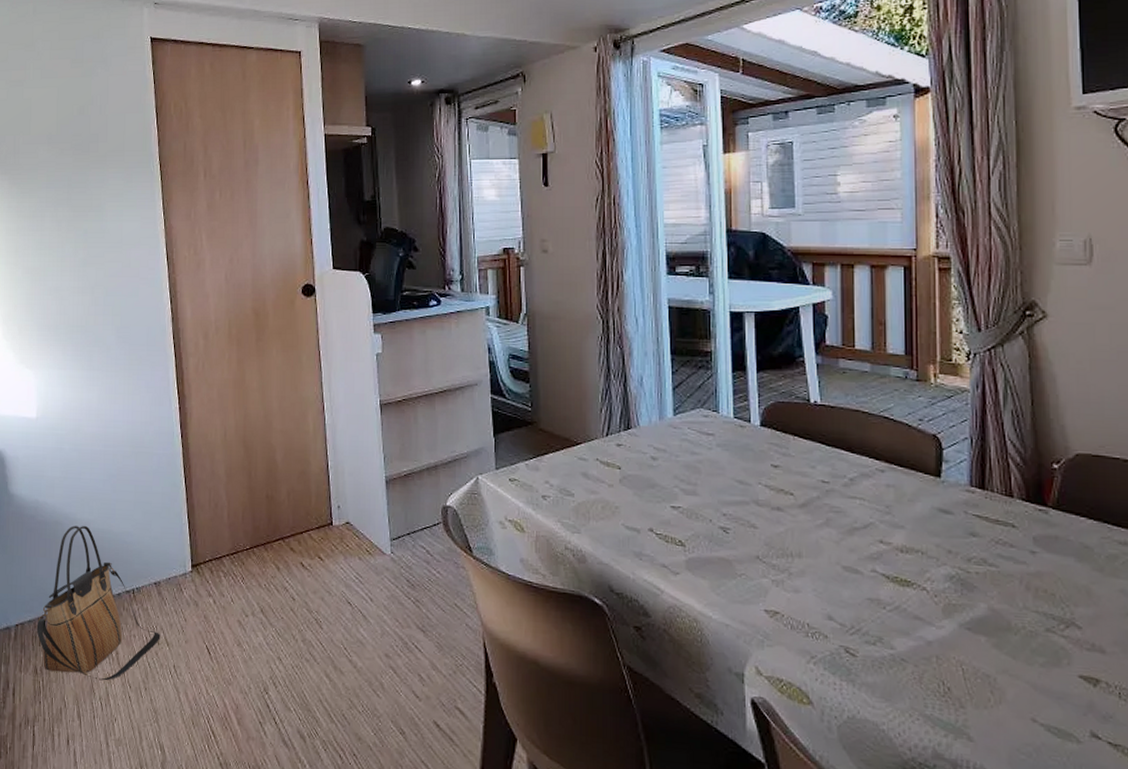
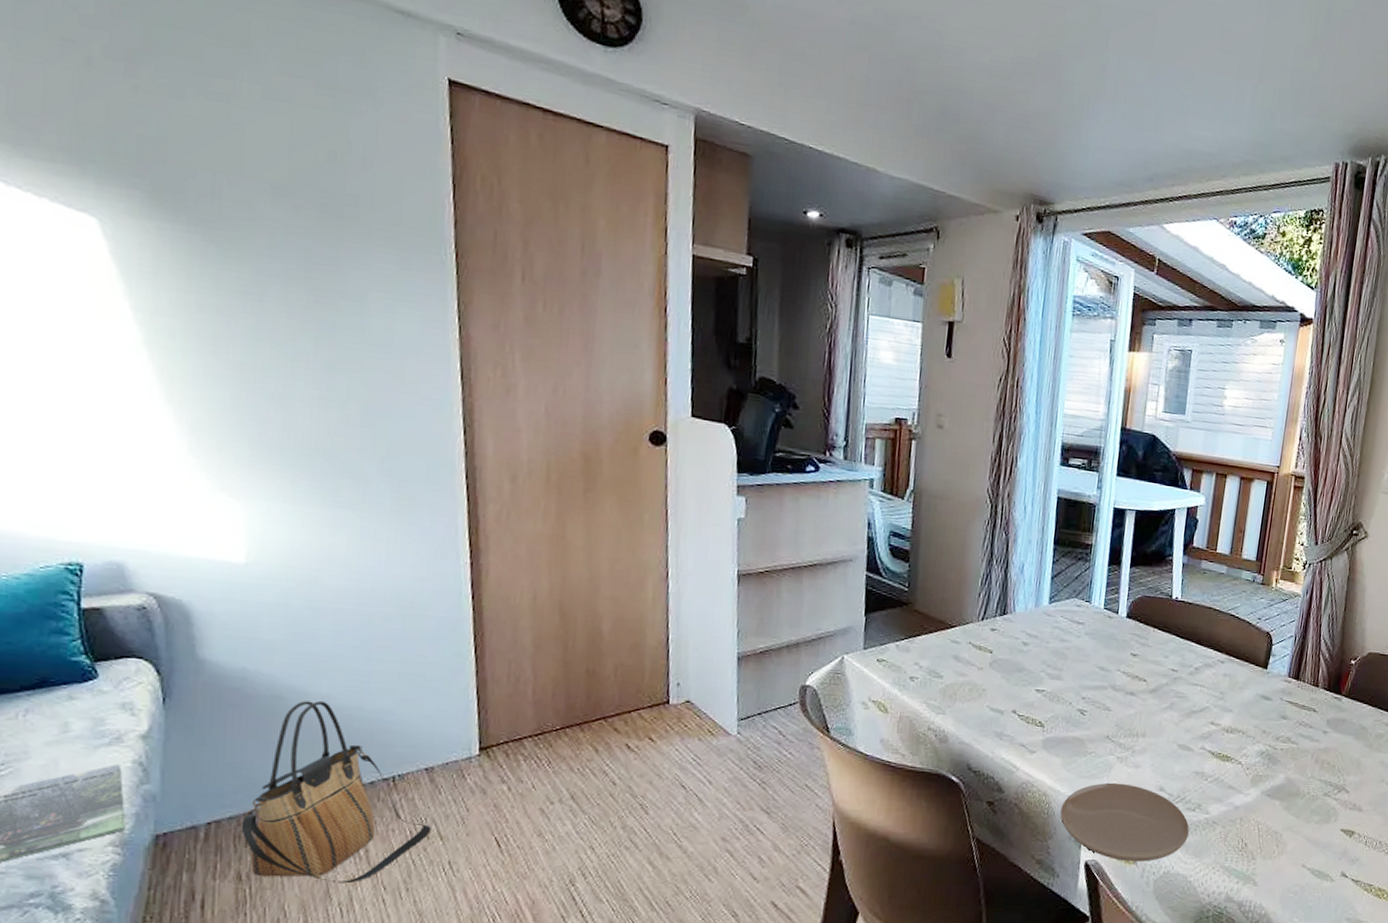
plate: none [715,609,872,703] -> present [1060,782,1190,862]

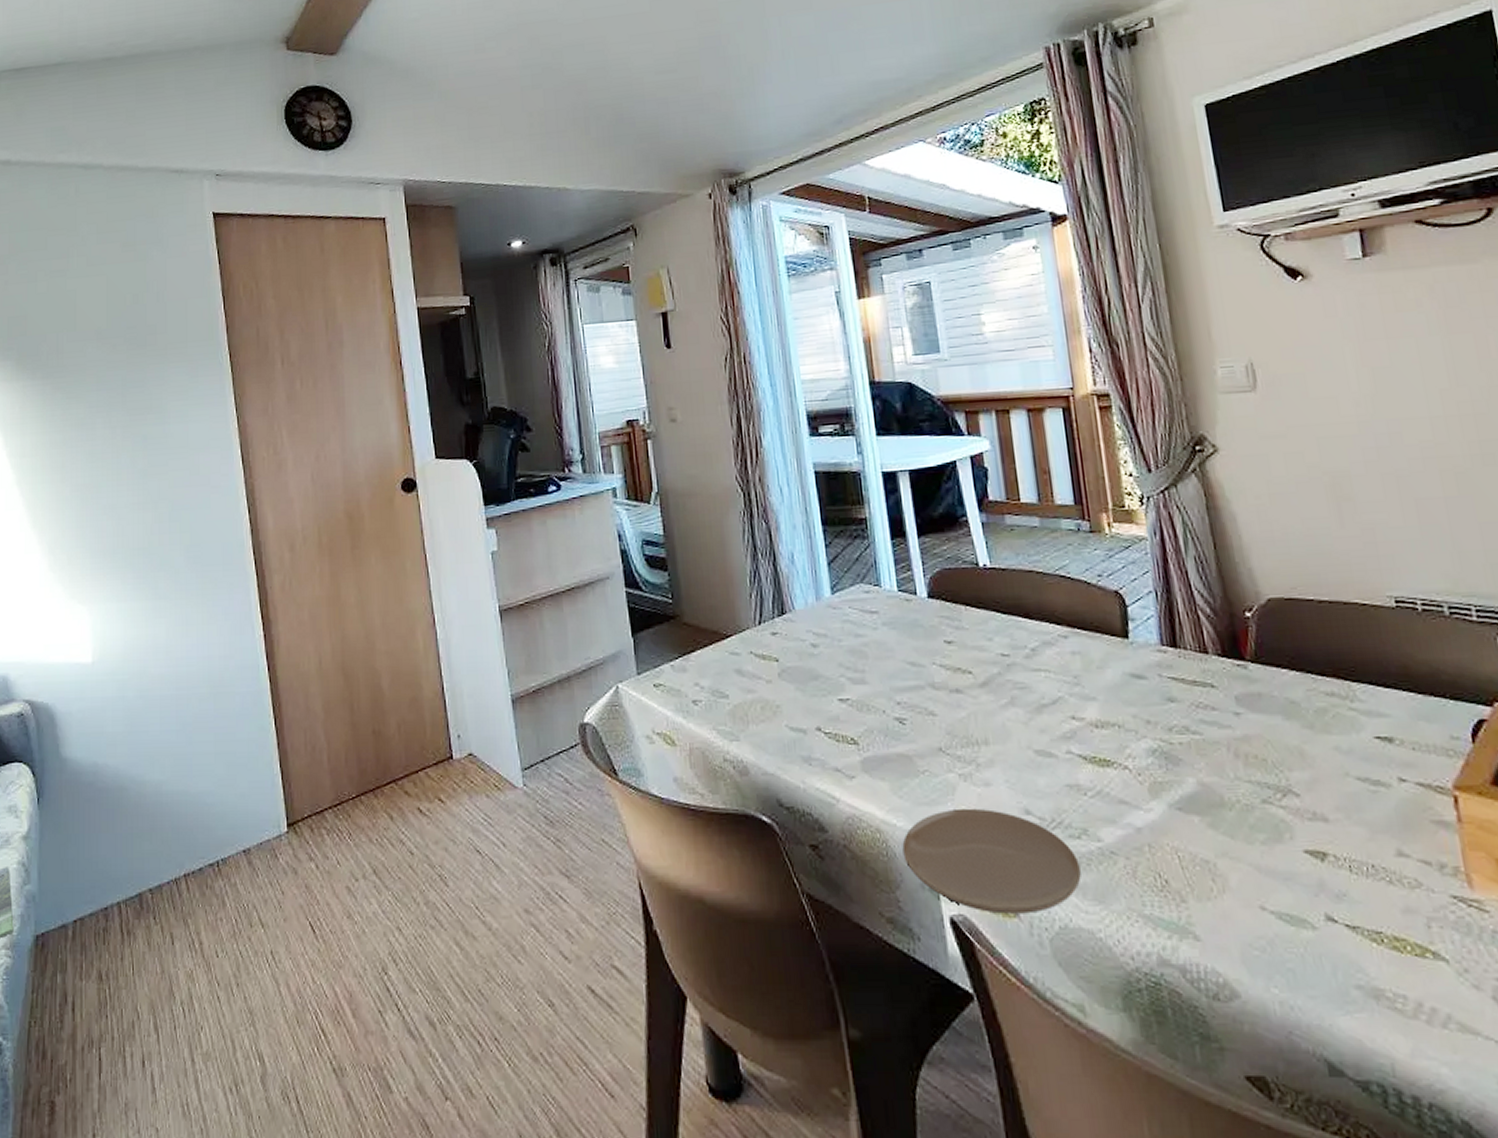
tote bag: present [241,700,431,884] -> none [99,788,253,980]

